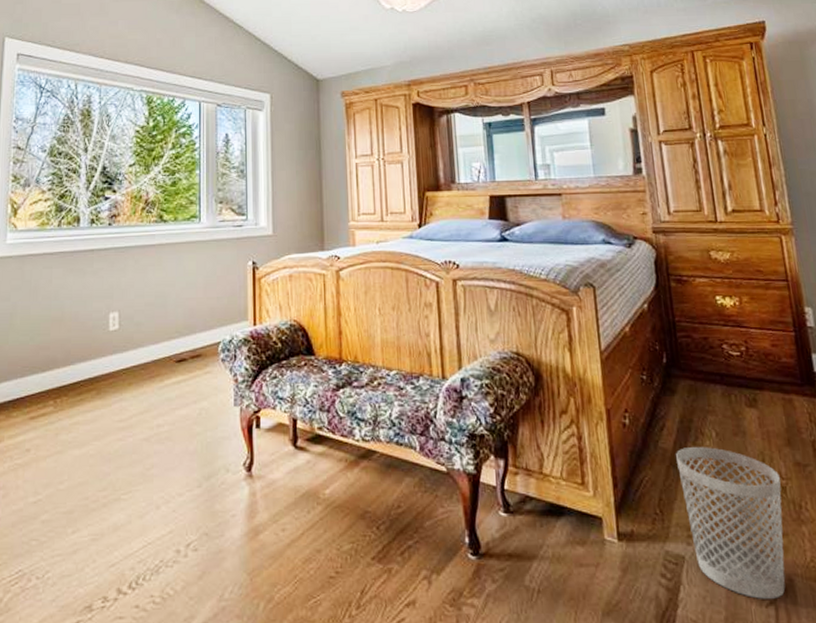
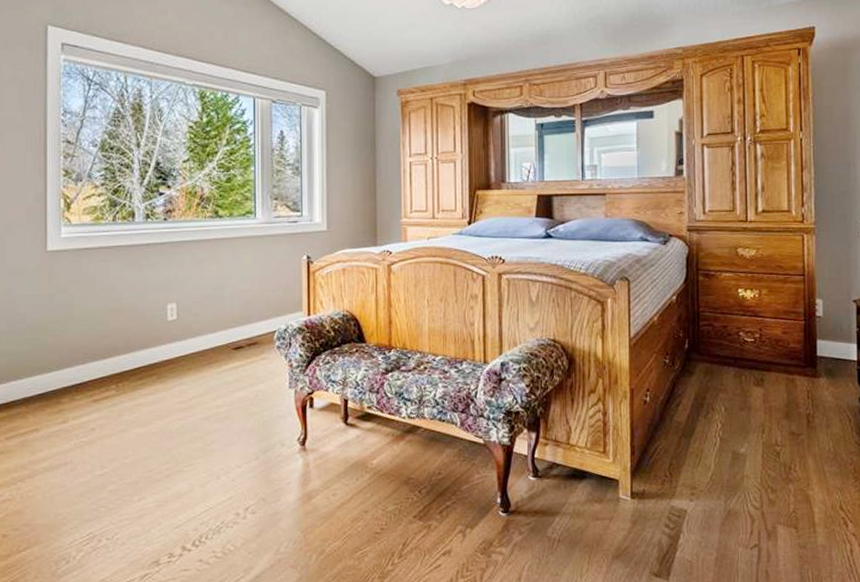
wastebasket: present [676,447,786,599] -> none [688,420,777,543]

